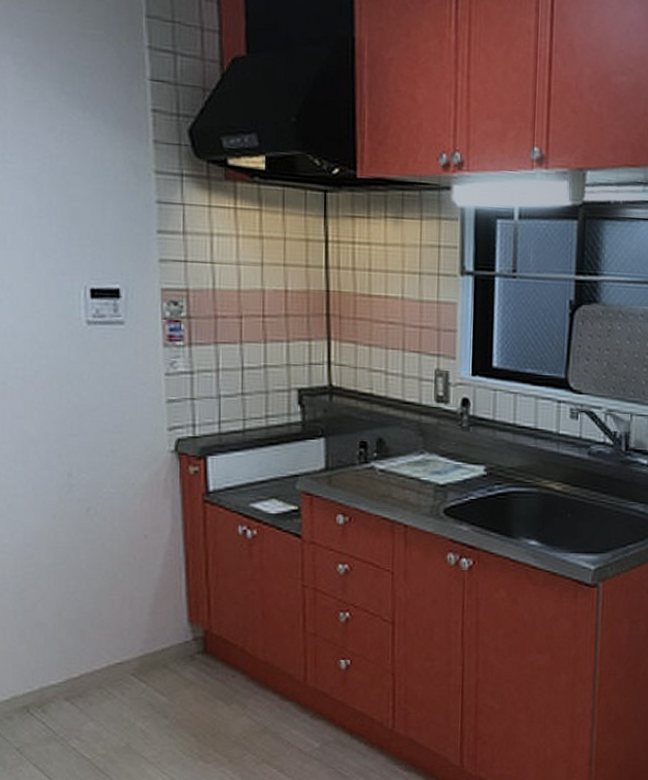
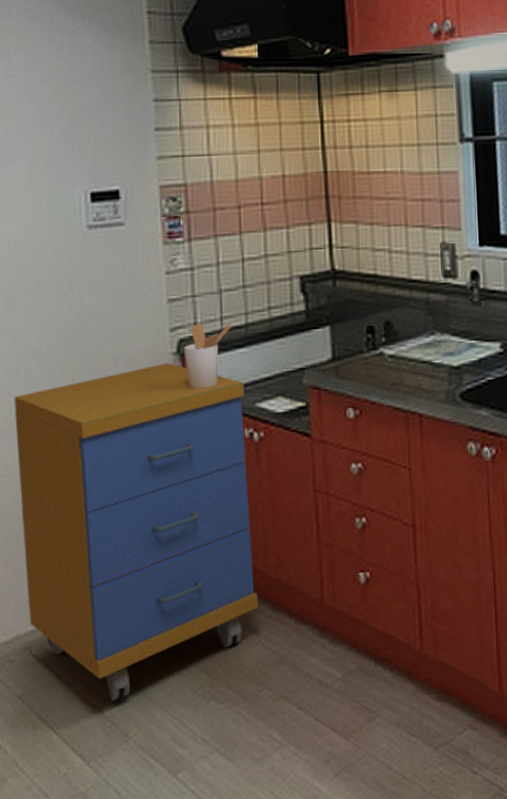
storage cabinet: none [11,460,246,756] -> present [14,363,258,701]
utensil holder: none [181,425,229,486] -> present [183,323,232,389]

